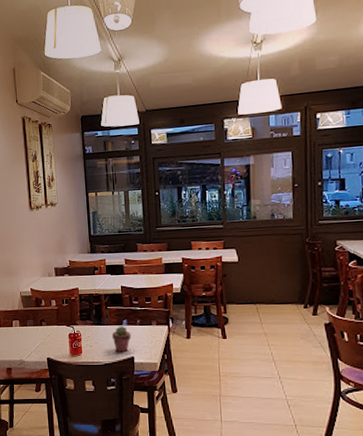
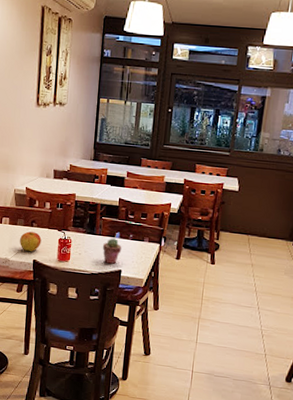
apple: none [32,331,53,350] -> present [20,231,42,251]

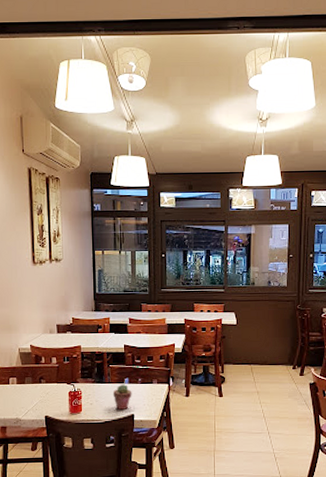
apple: present [20,231,42,251] -> none [29,388,52,408]

